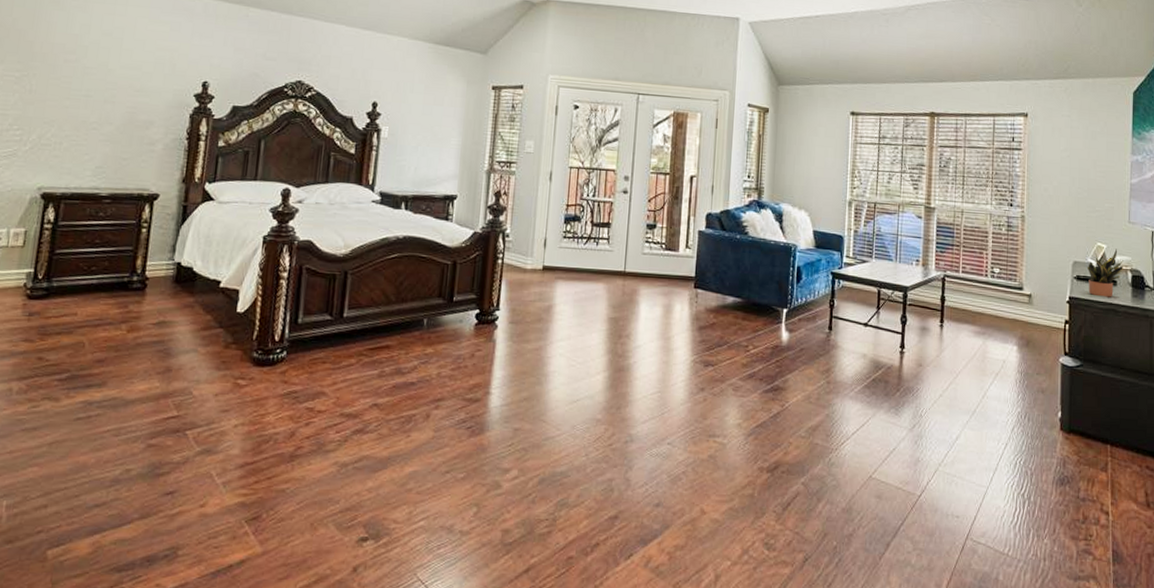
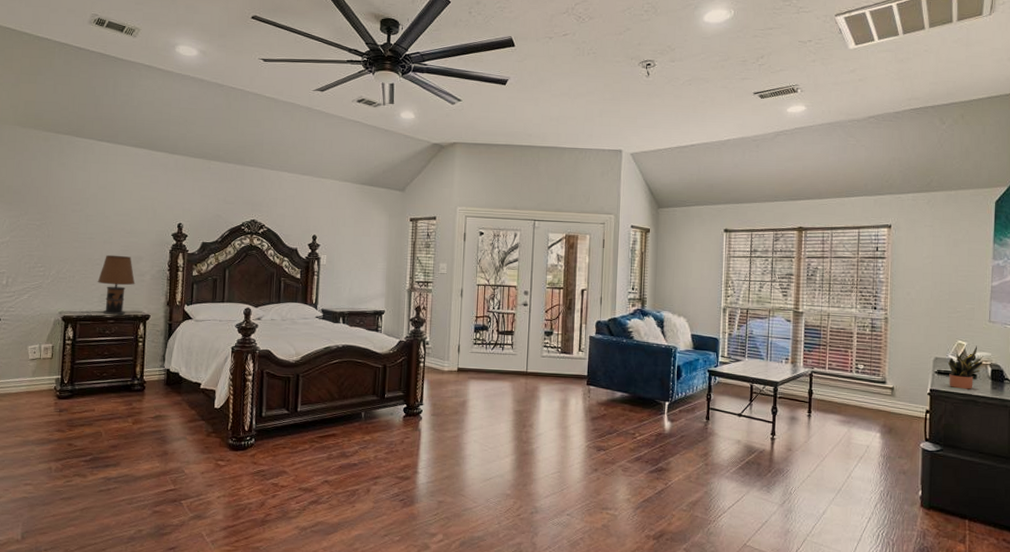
table lamp: none [74,117,143,196] -> present [86,254,135,318]

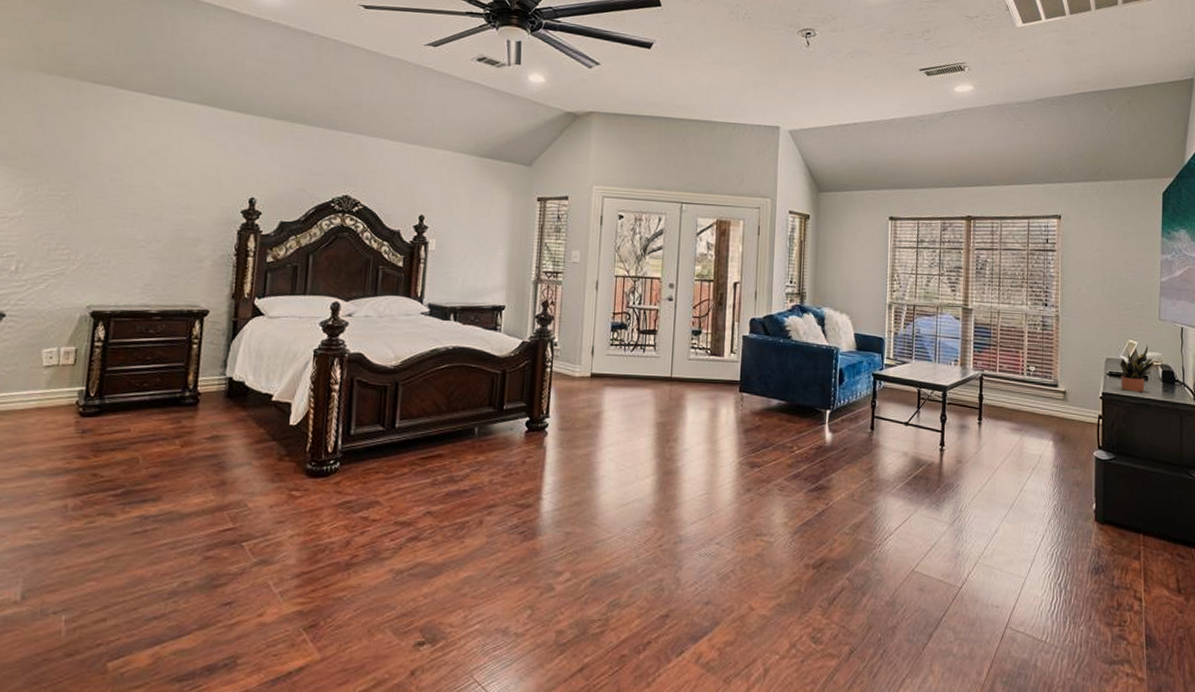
table lamp: present [86,254,135,318] -> none [124,235,191,313]

